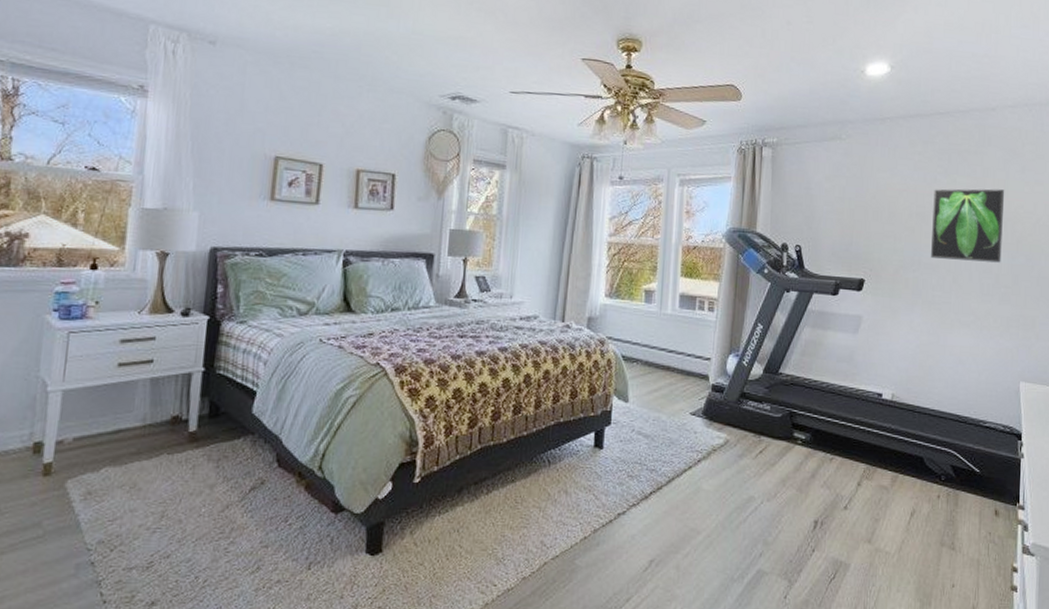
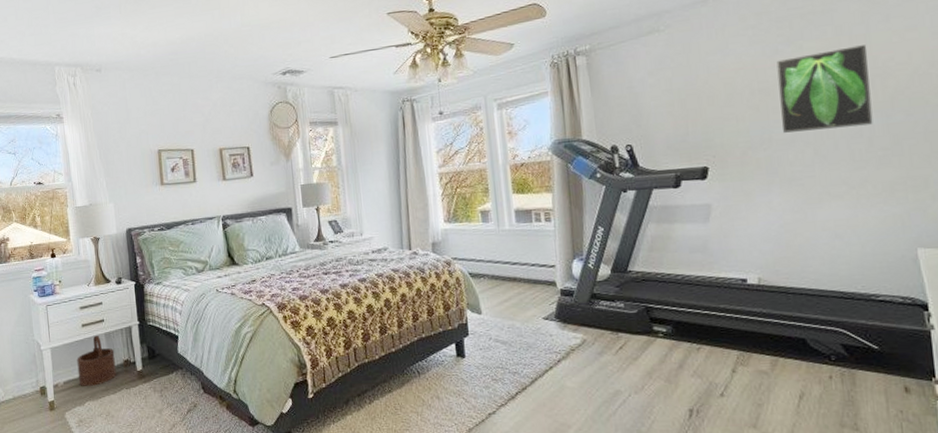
wooden bucket: none [97,379,161,447] -> present [77,335,116,386]

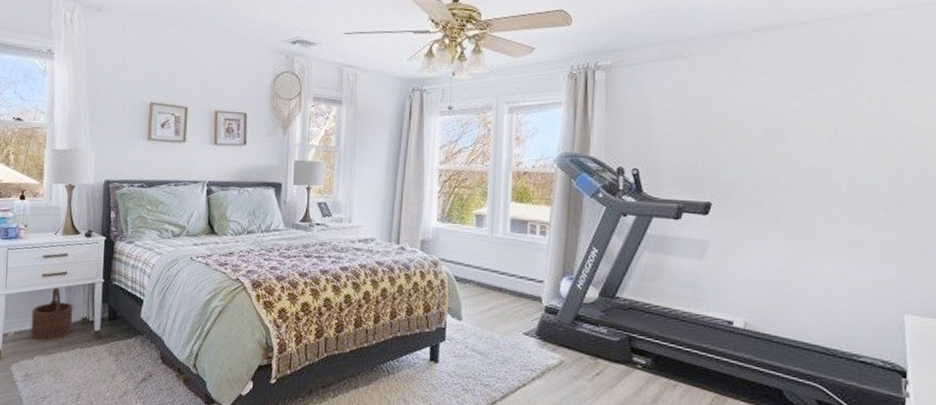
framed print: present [776,45,873,133] -> none [791,102,885,184]

